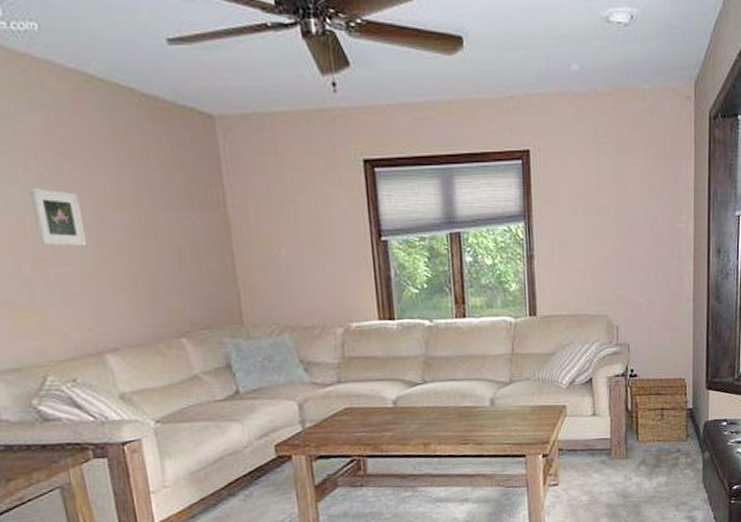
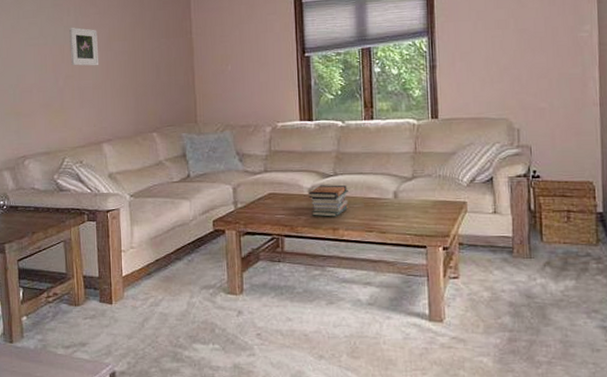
book stack: none [393,393,441,432] -> present [308,184,349,217]

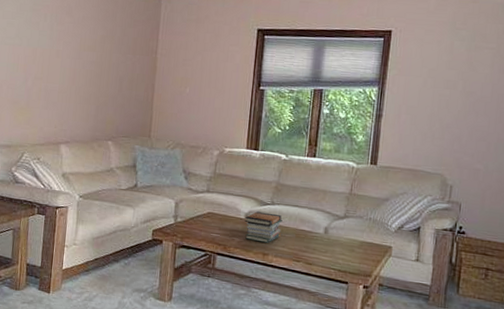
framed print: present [69,27,99,66] -> none [41,32,70,72]

